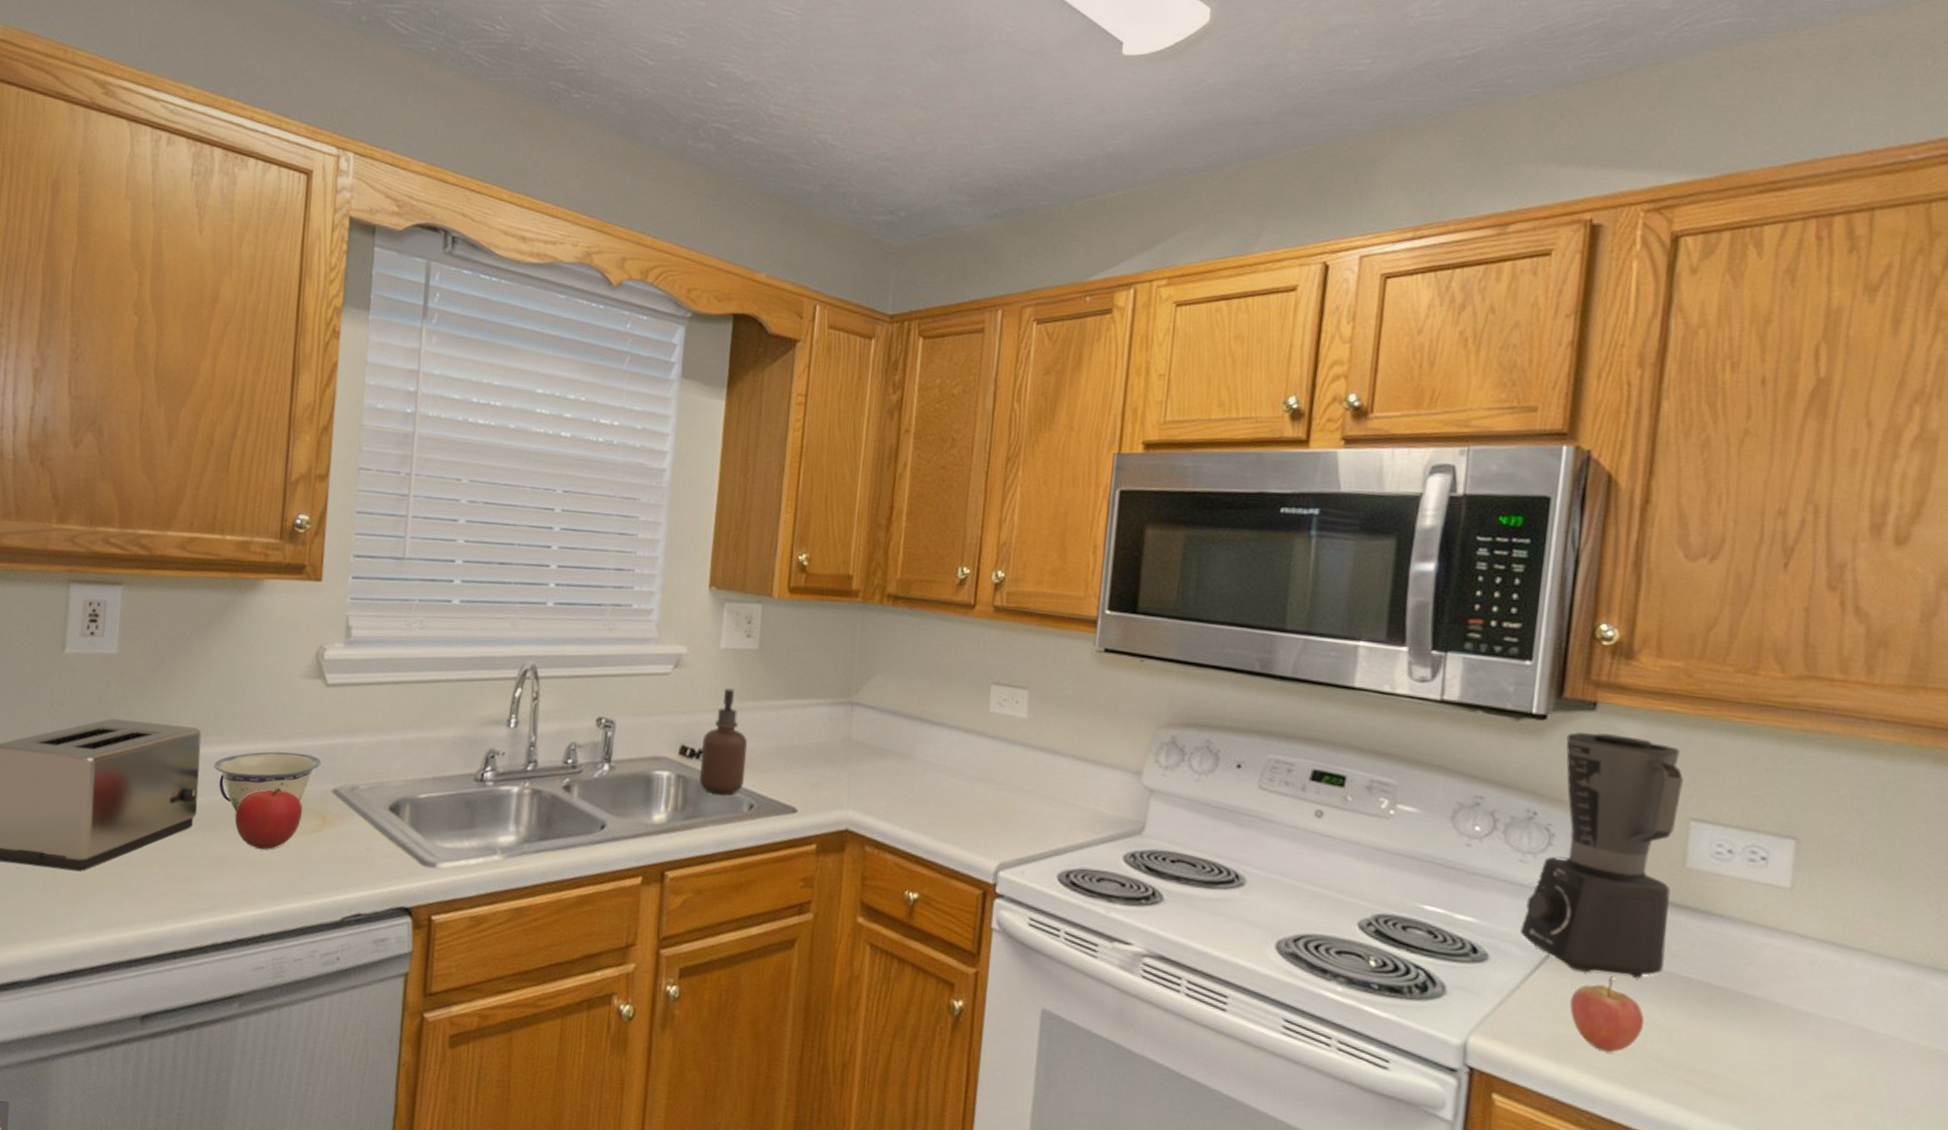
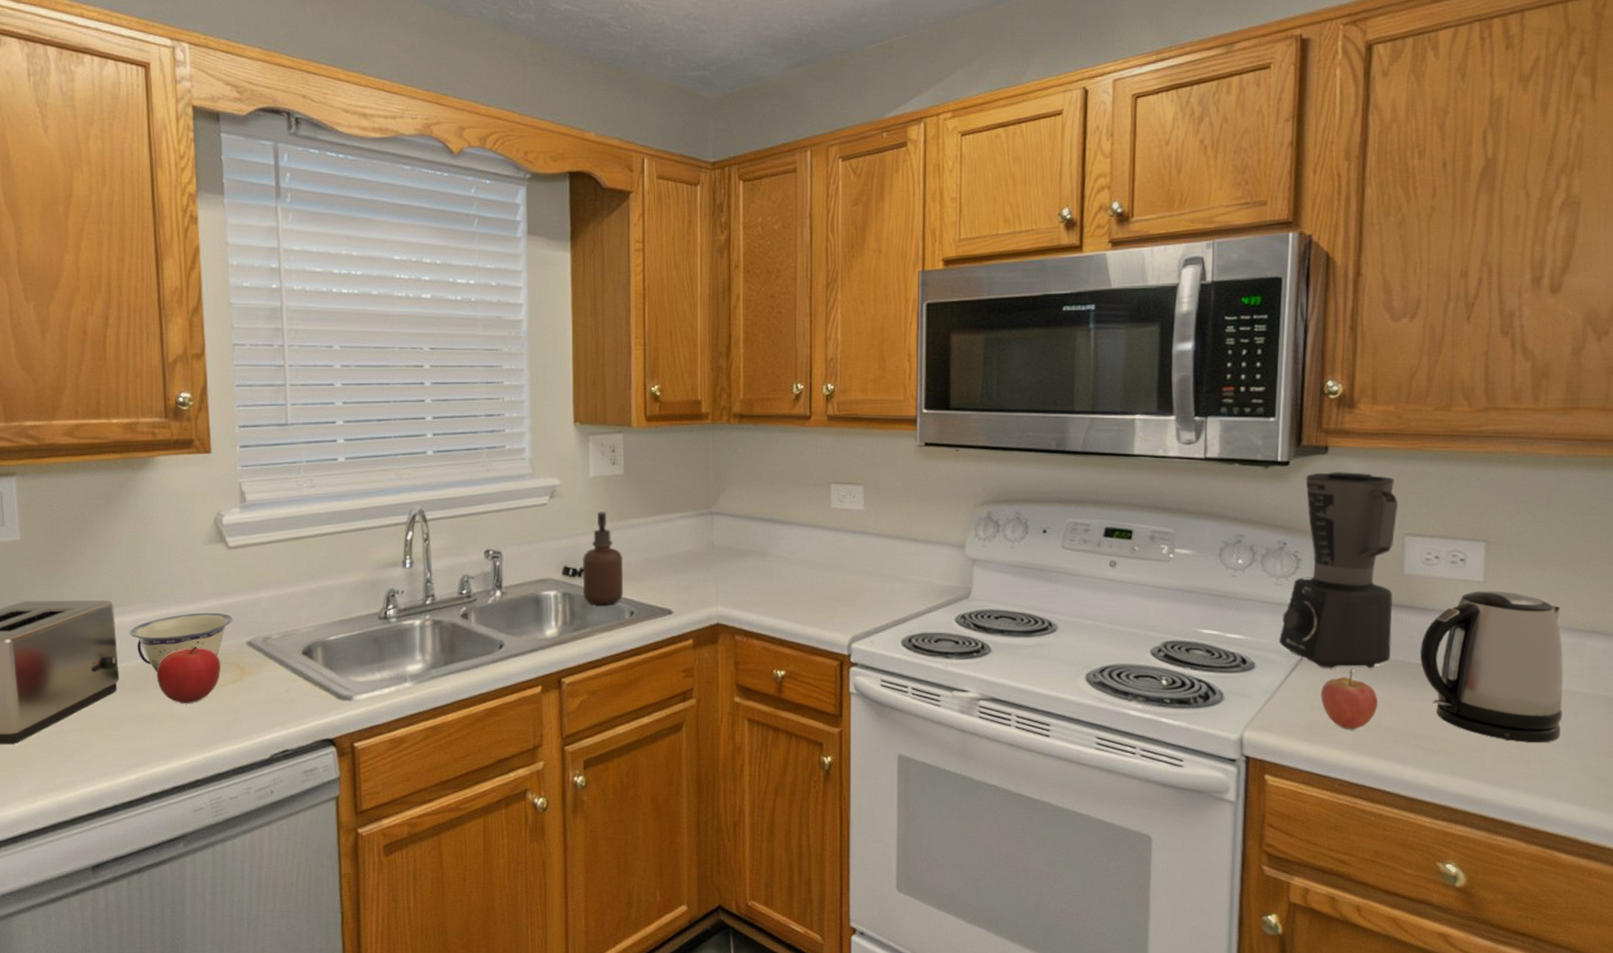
kettle: none [1701,899,1893,1102] -> present [1419,591,1564,743]

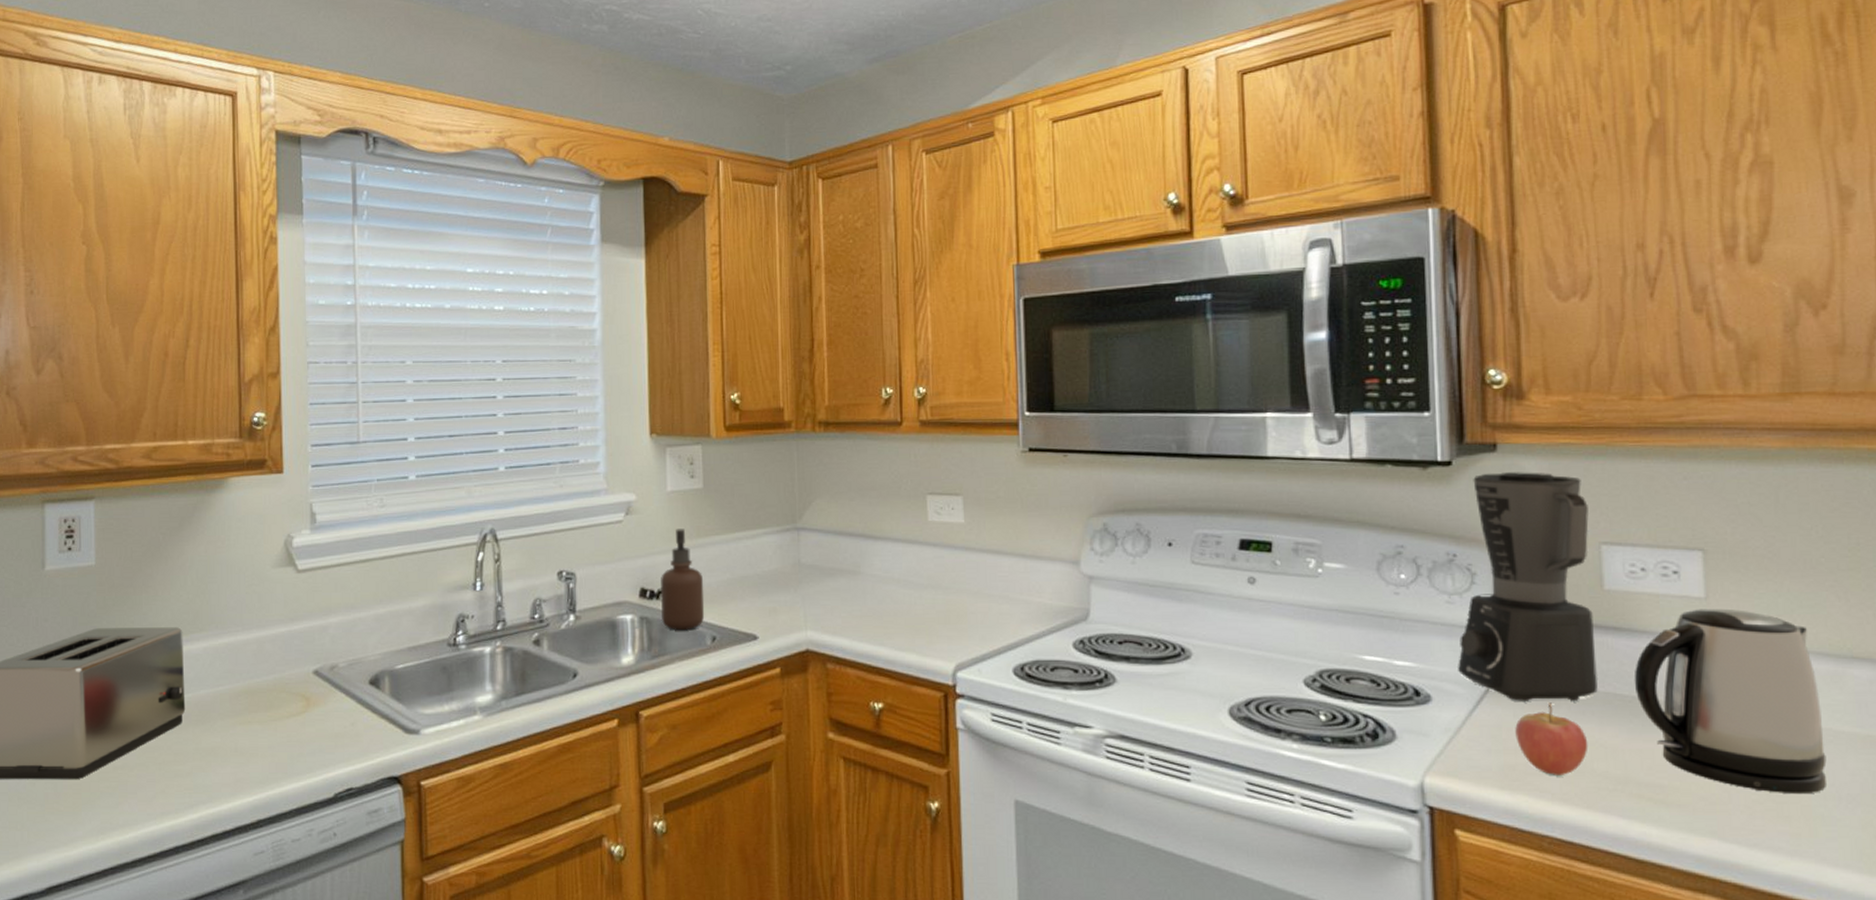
bowl: present [129,612,233,672] -> none [196,639,300,703]
fruit: present [156,645,221,703] -> none [222,674,287,736]

